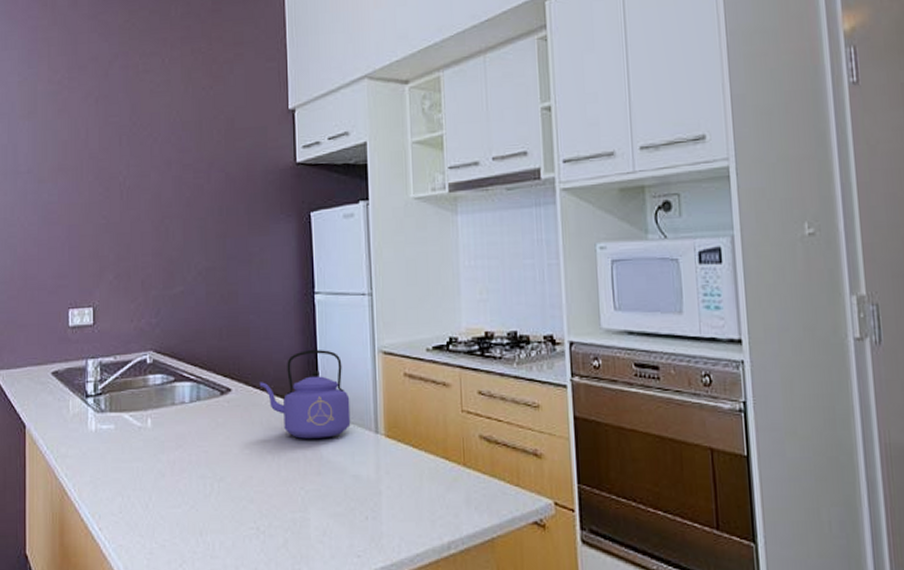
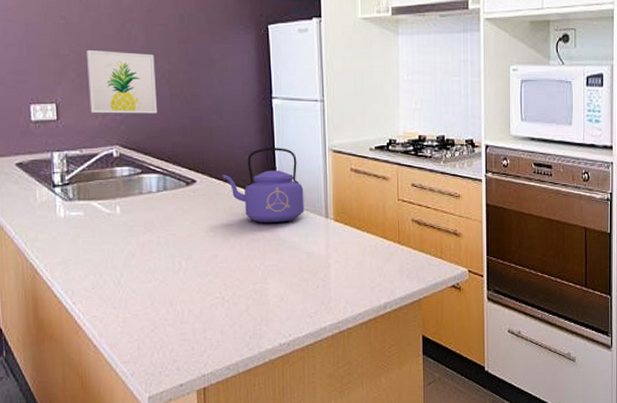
wall art: none [125,249,192,317] -> present [87,49,157,114]

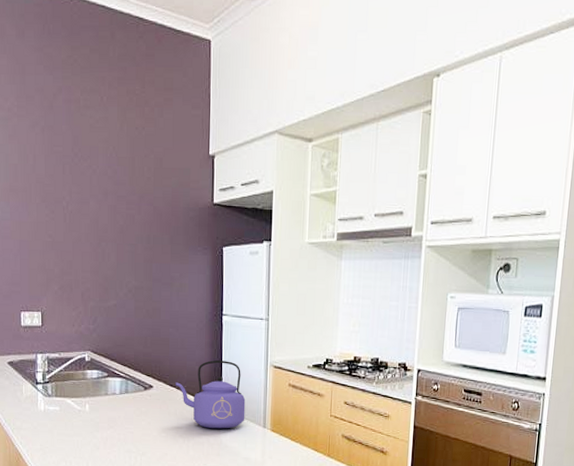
wall art: present [87,49,157,114] -> none [68,265,123,325]

